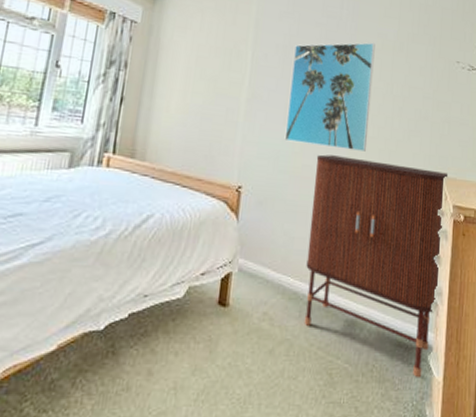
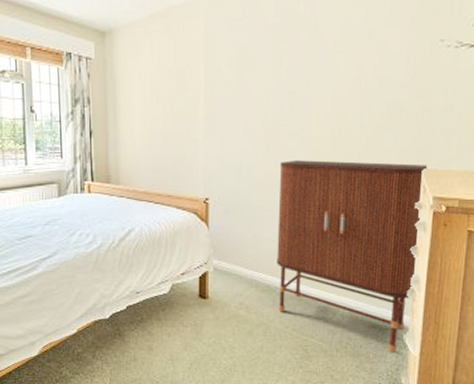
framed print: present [284,42,375,151] -> none [245,35,339,153]

